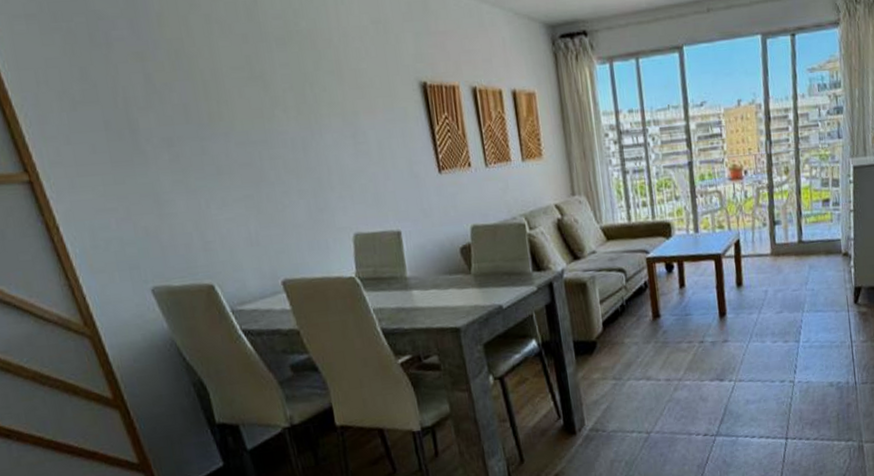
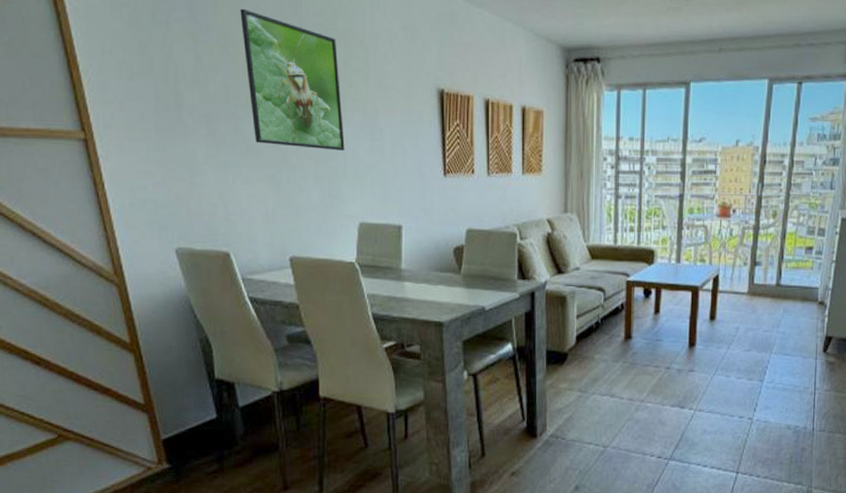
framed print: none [189,19,327,163] -> present [240,8,345,151]

